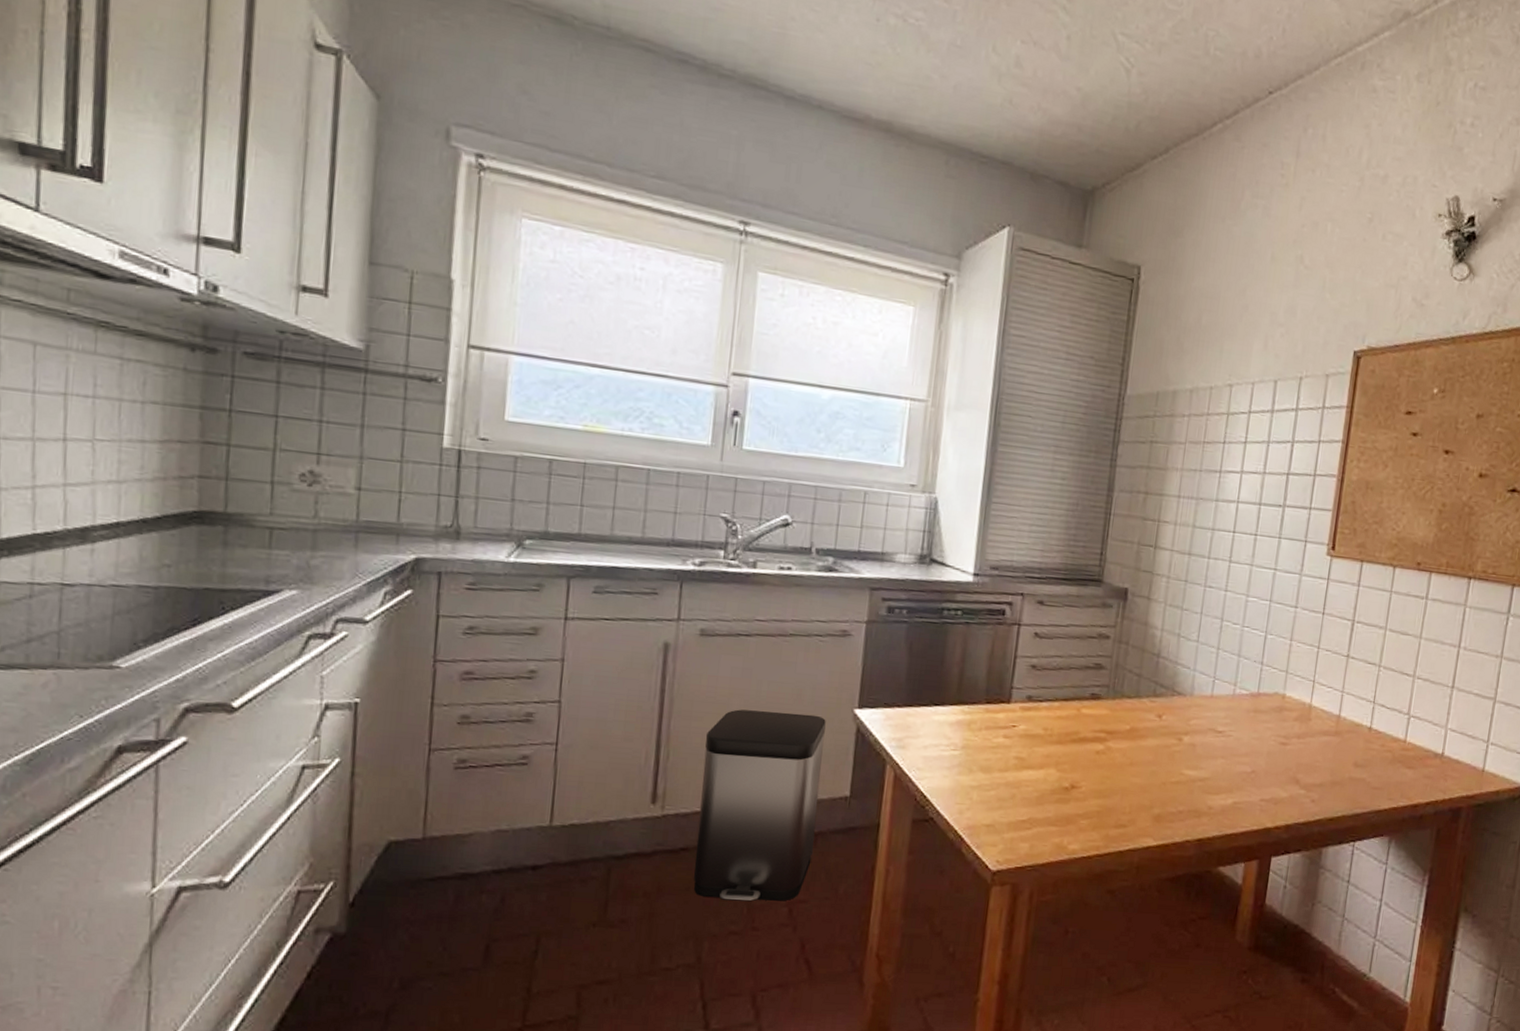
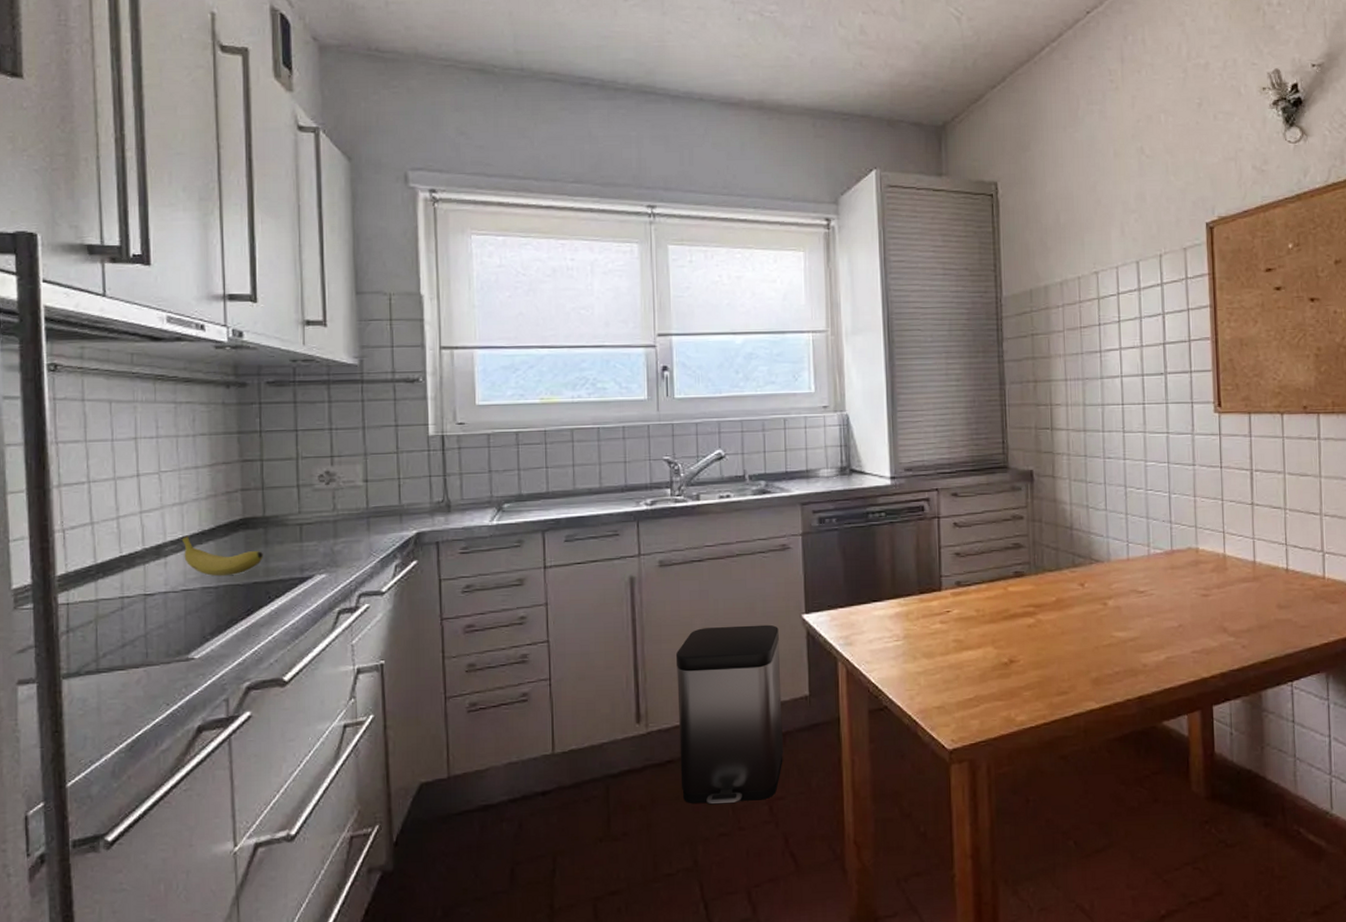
fruit: none [115,520,220,576] -> present [181,535,263,577]

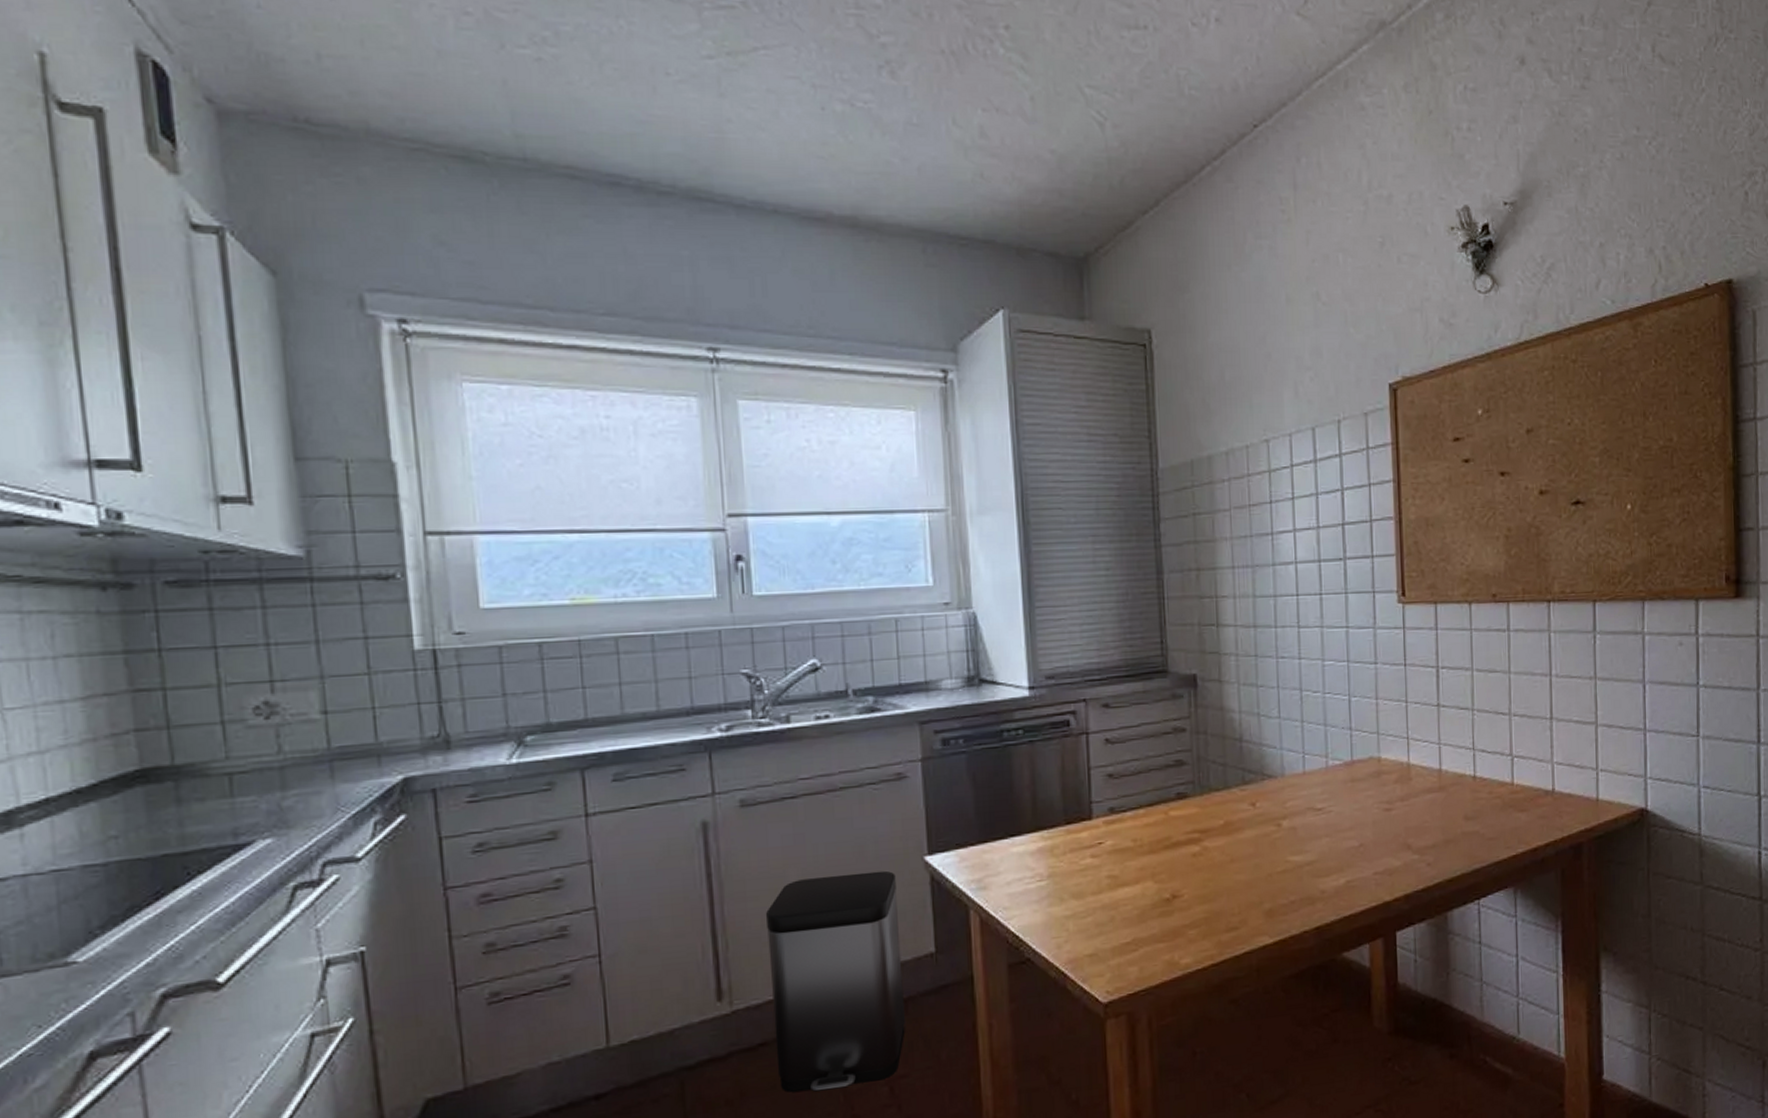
fruit: present [181,535,263,577] -> none [45,795,175,850]

